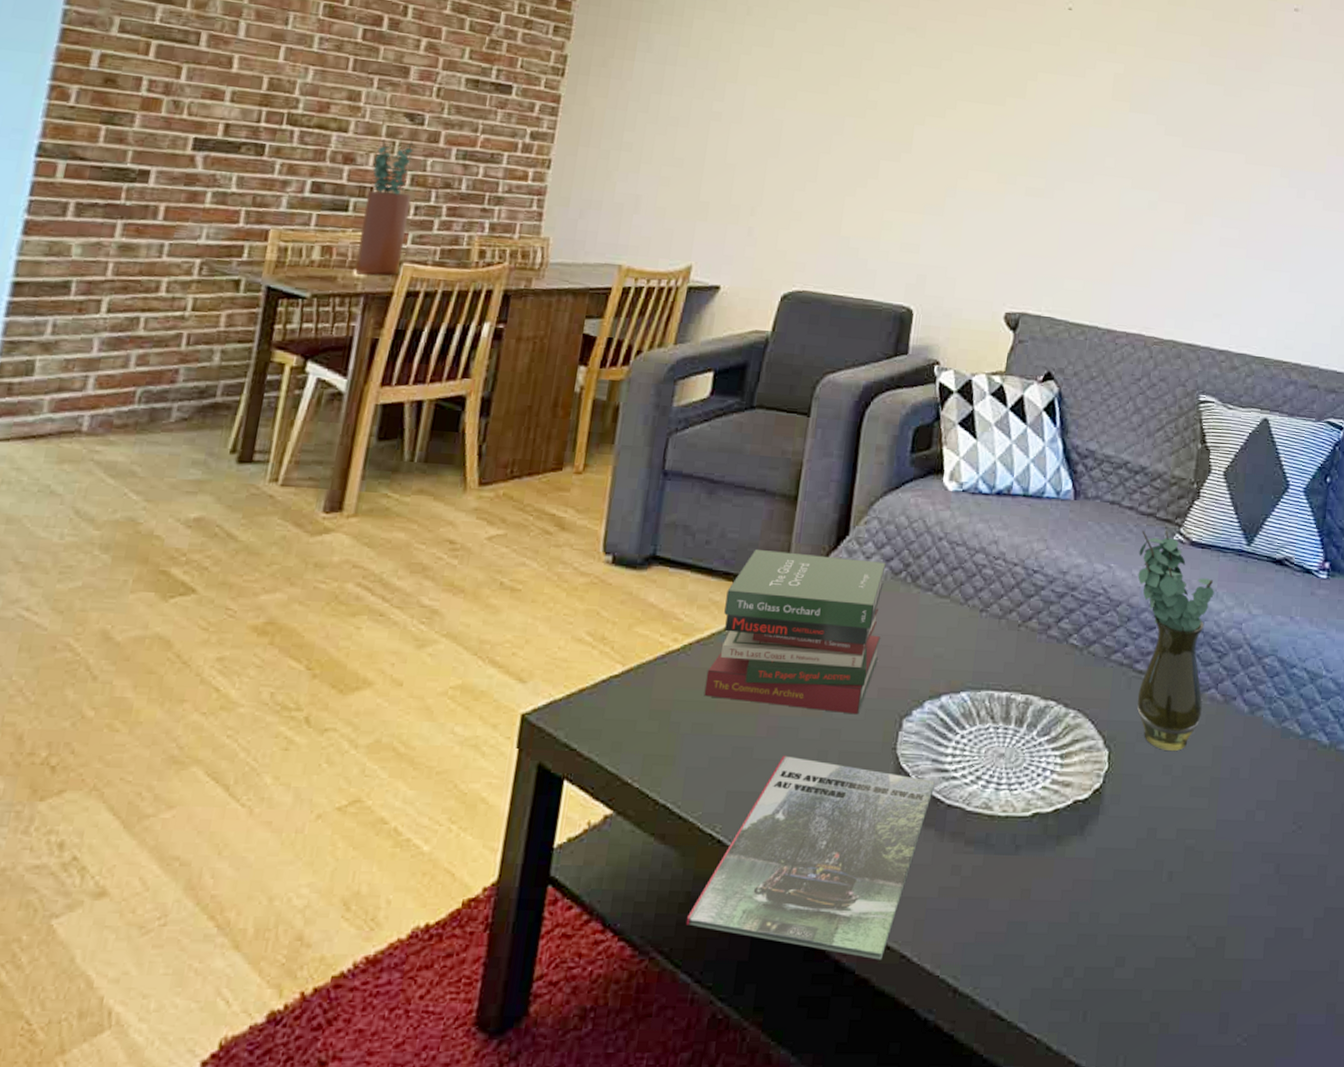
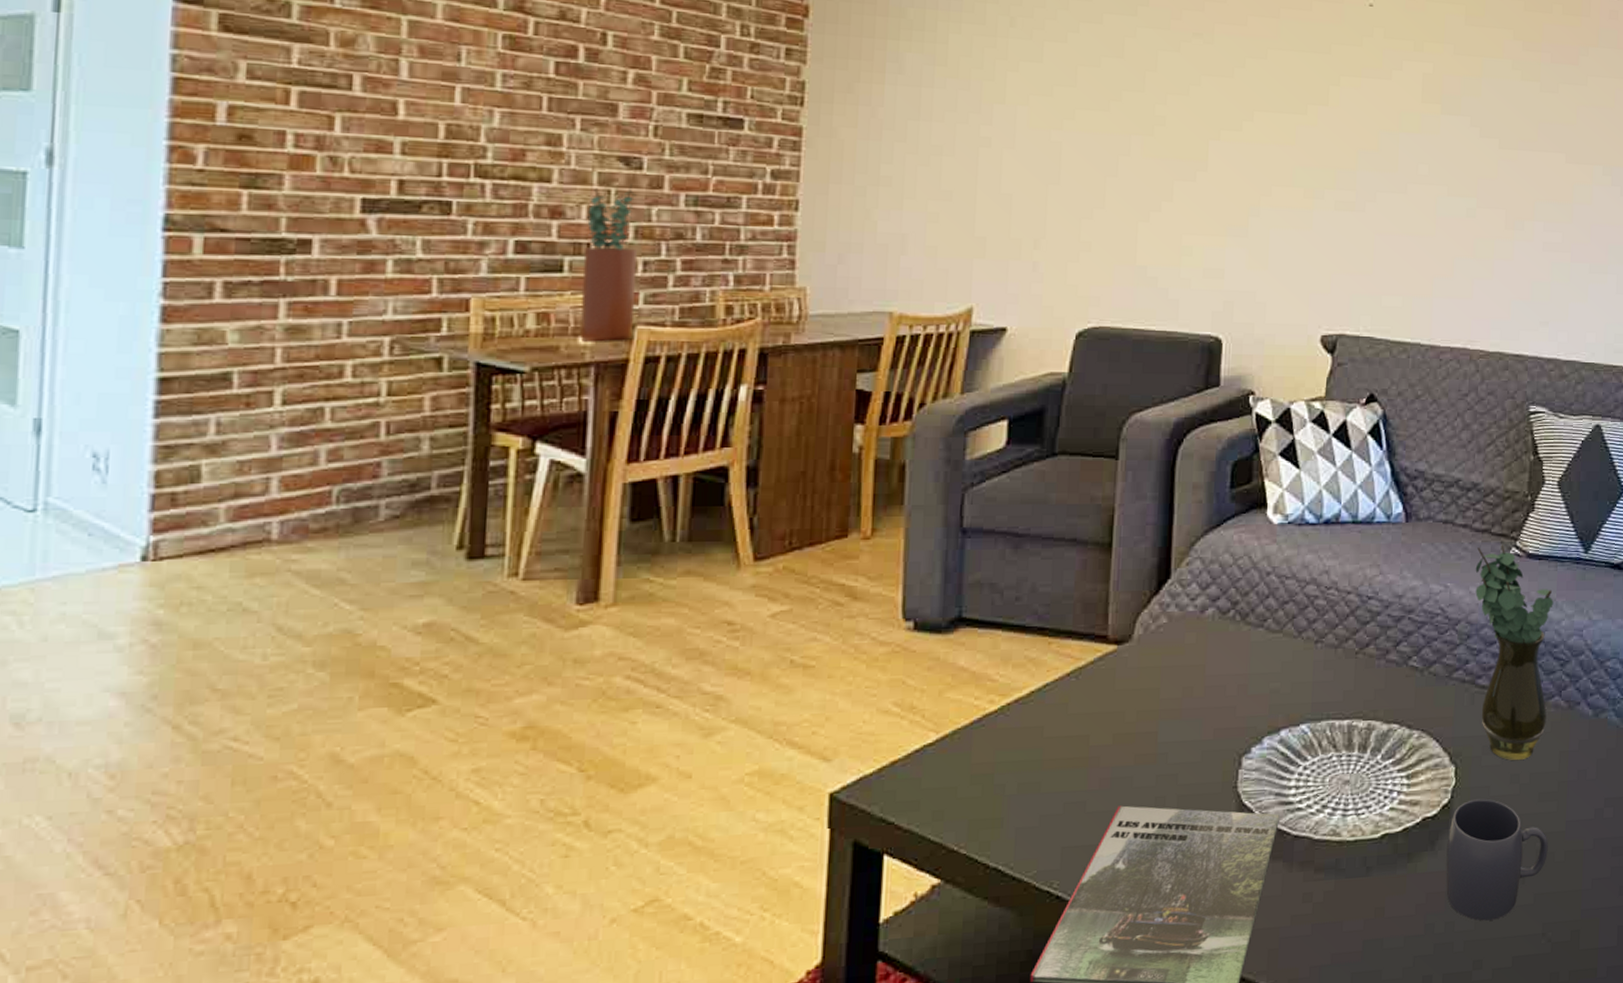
books: present [704,550,886,715] -> none [1028,601,1213,758]
mug: none [1093,787,1198,916] -> present [1446,798,1548,921]

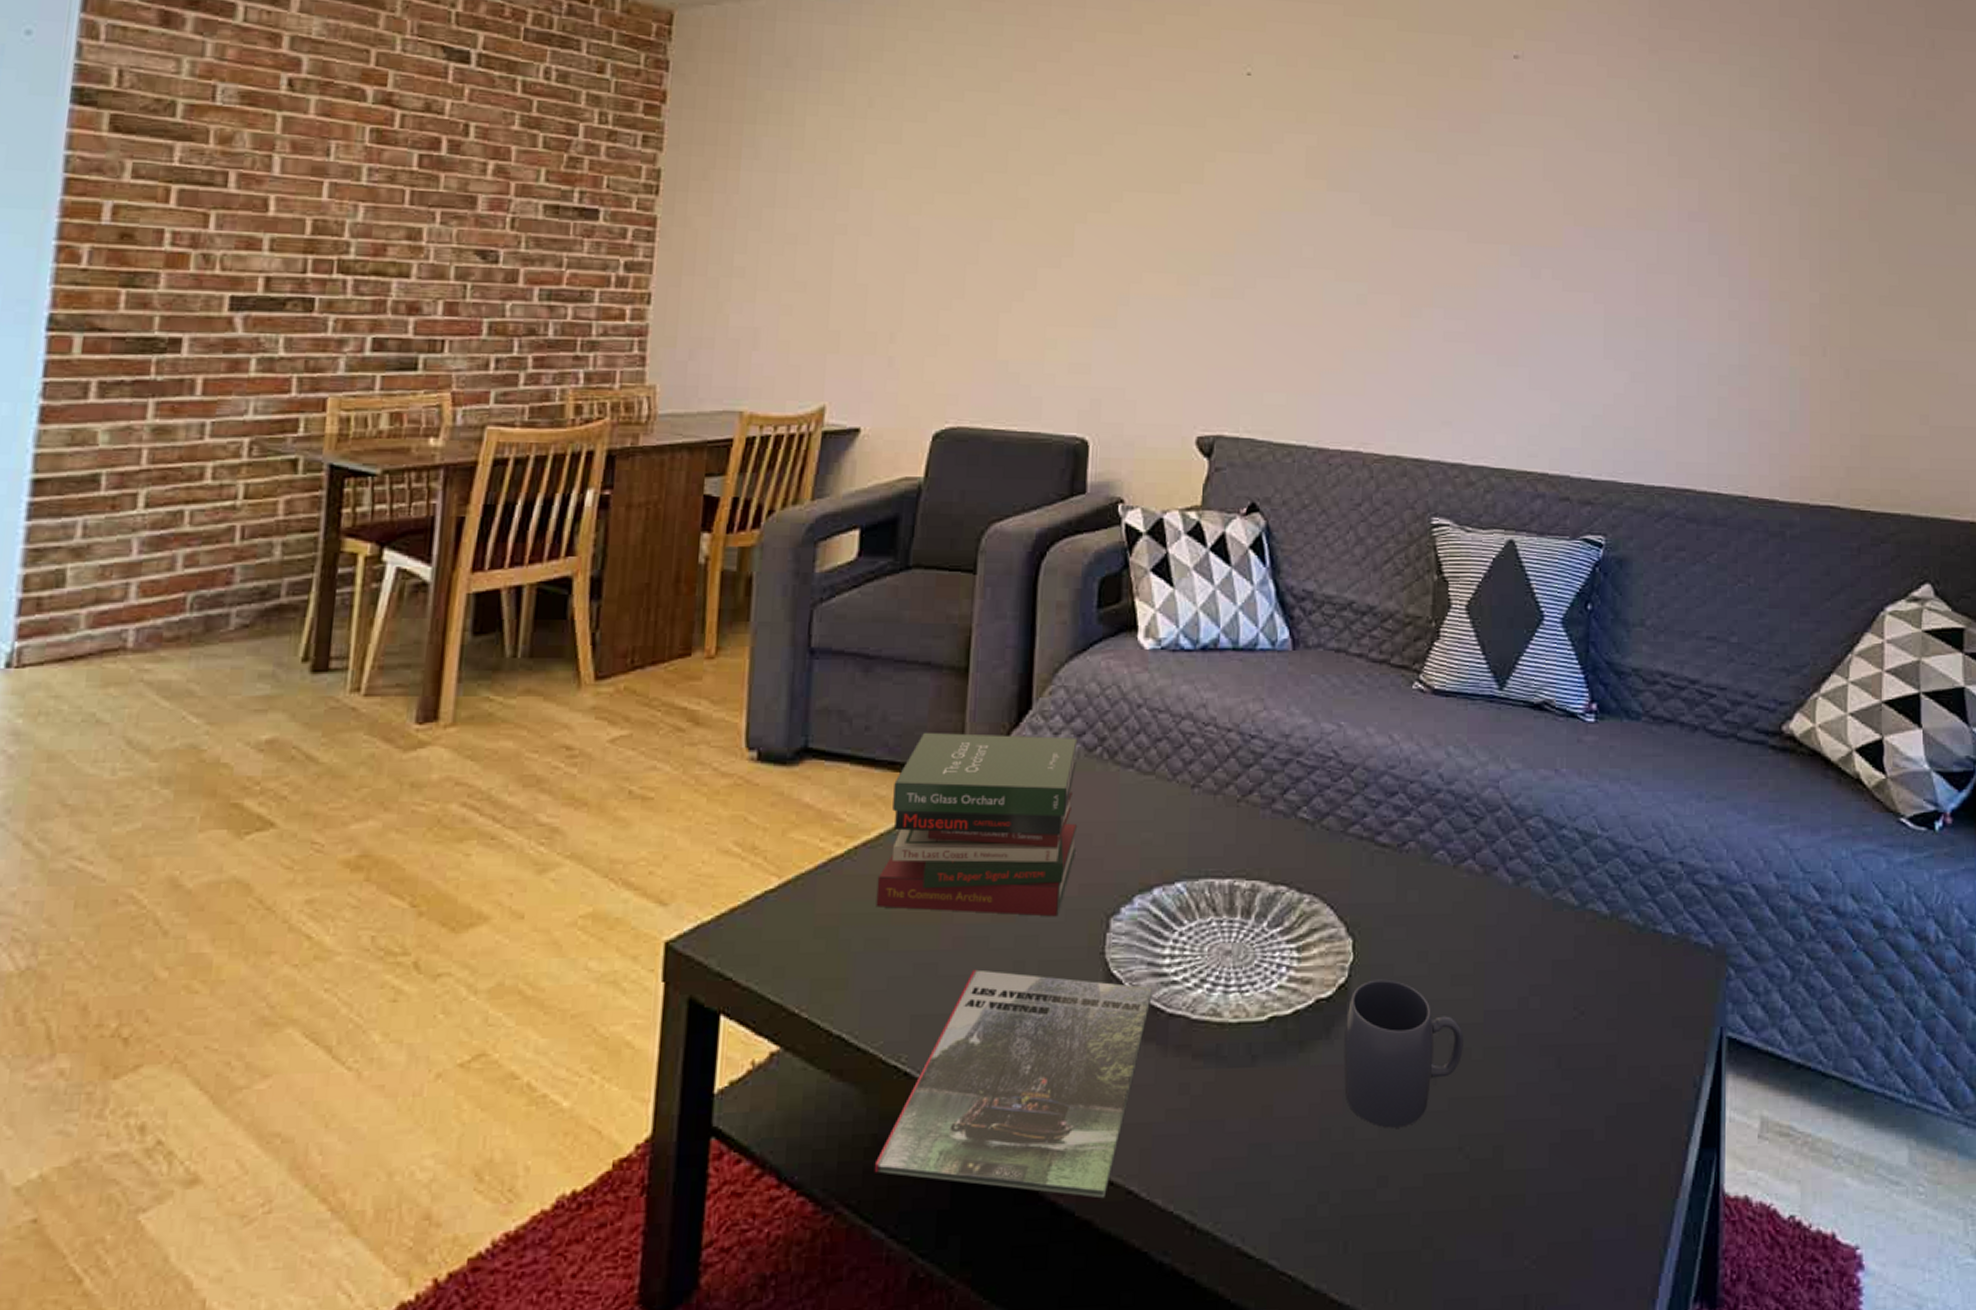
vase: present [580,184,637,343] -> none [431,278,492,444]
books: none [1028,601,1213,758] -> present [876,733,1078,917]
vase: present [1475,544,1554,760] -> none [1372,678,1464,934]

